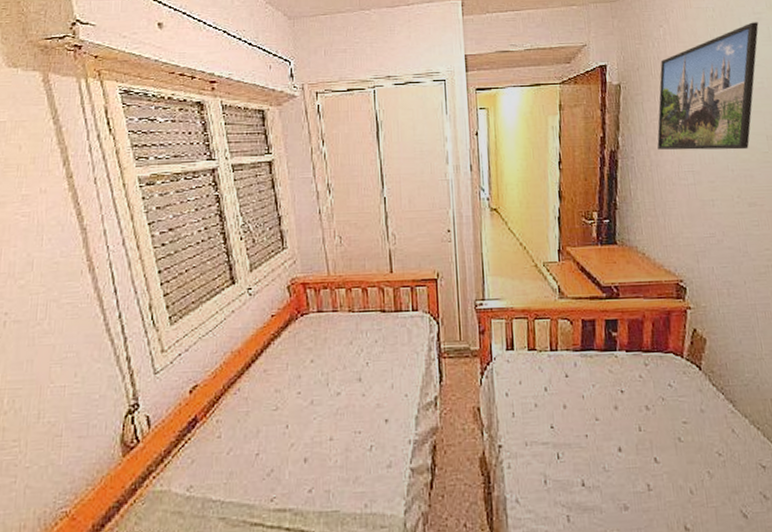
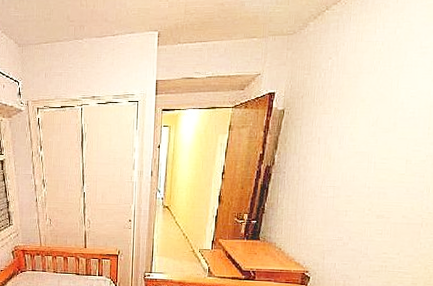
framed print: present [657,22,759,150] -> none [307,56,423,171]

